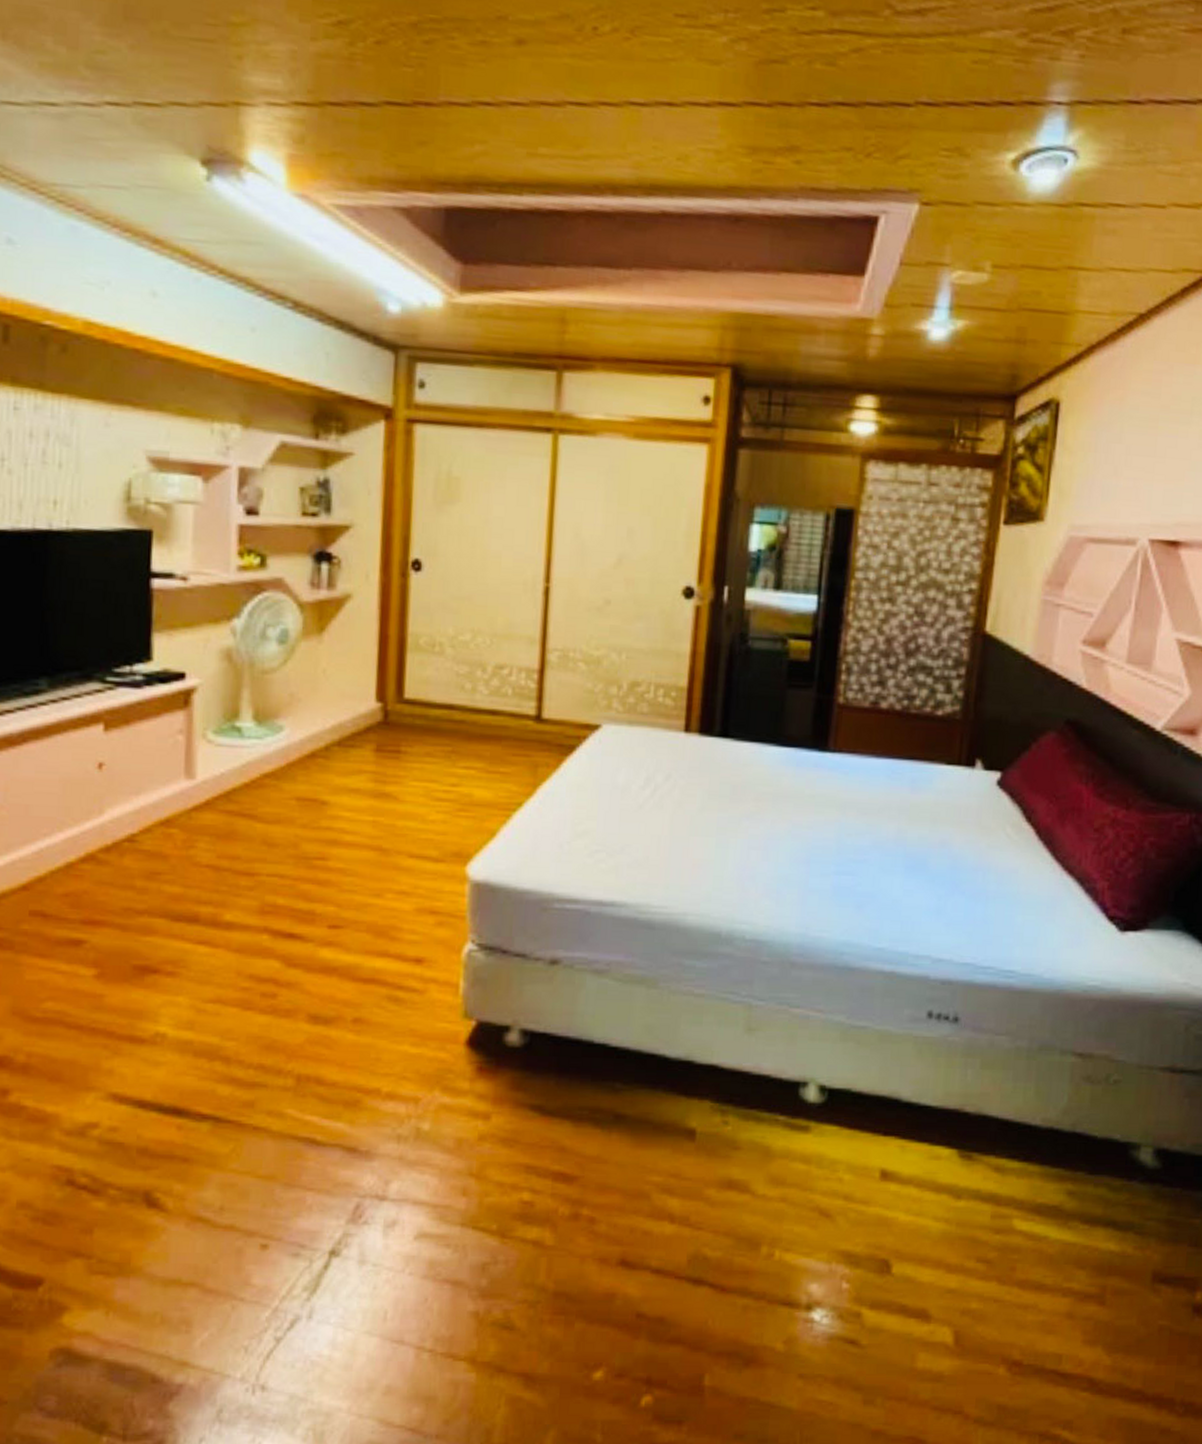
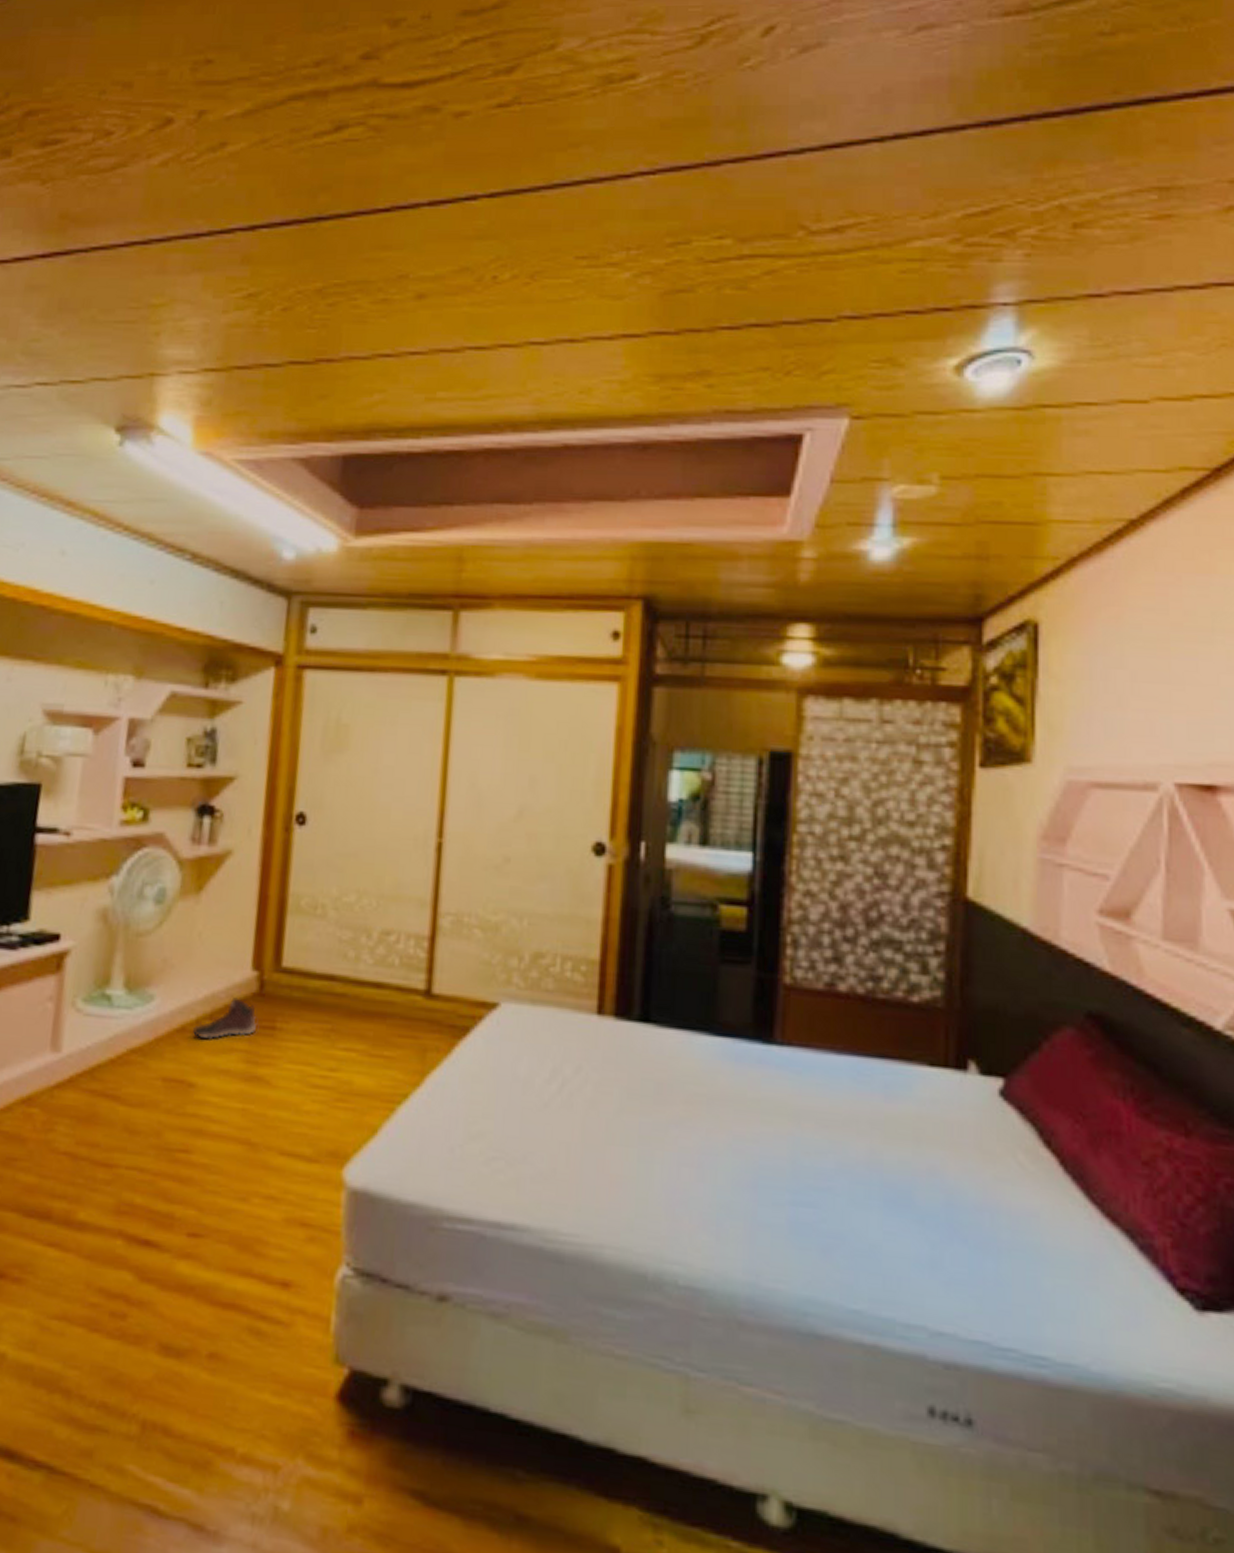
sneaker: none [322,725,384,764] -> present [192,996,258,1040]

